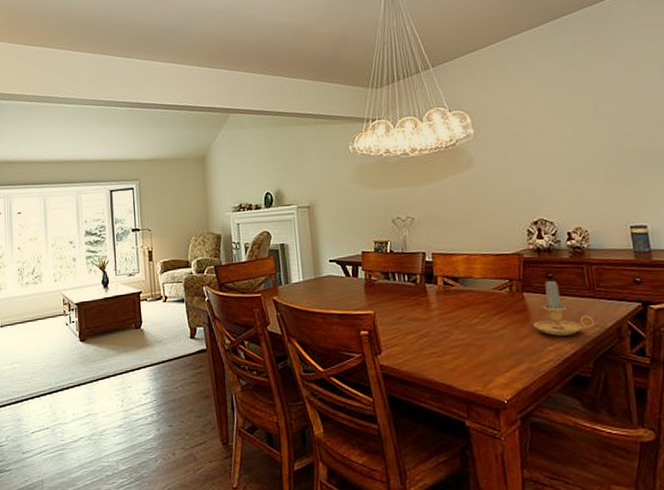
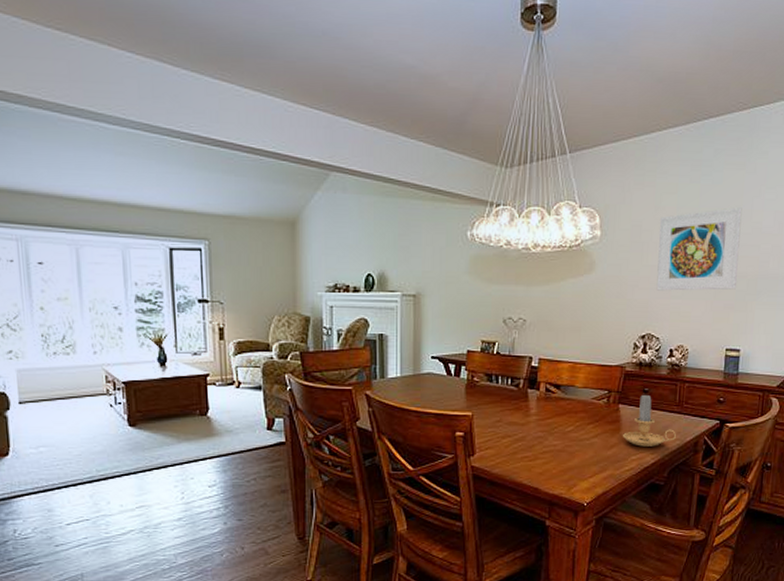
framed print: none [531,89,627,177] -> present [656,207,742,291]

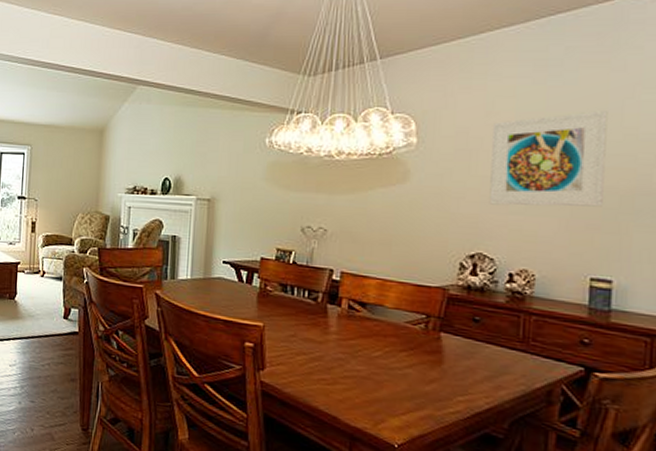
candle: present [623,393,676,447] -> none [446,322,520,389]

